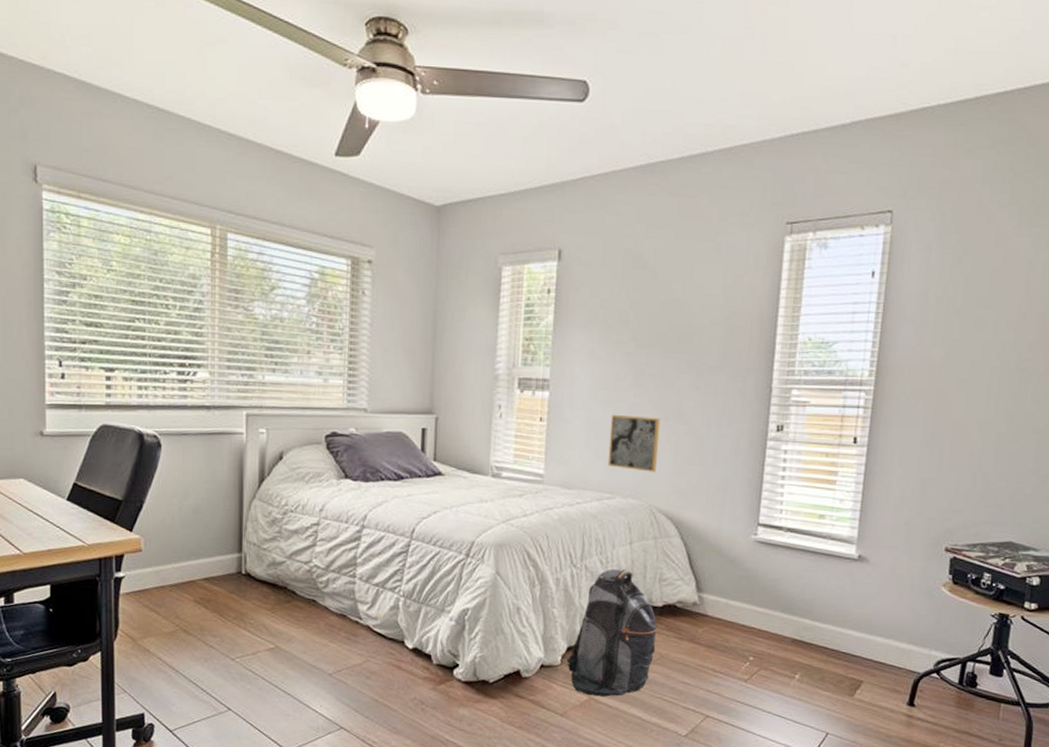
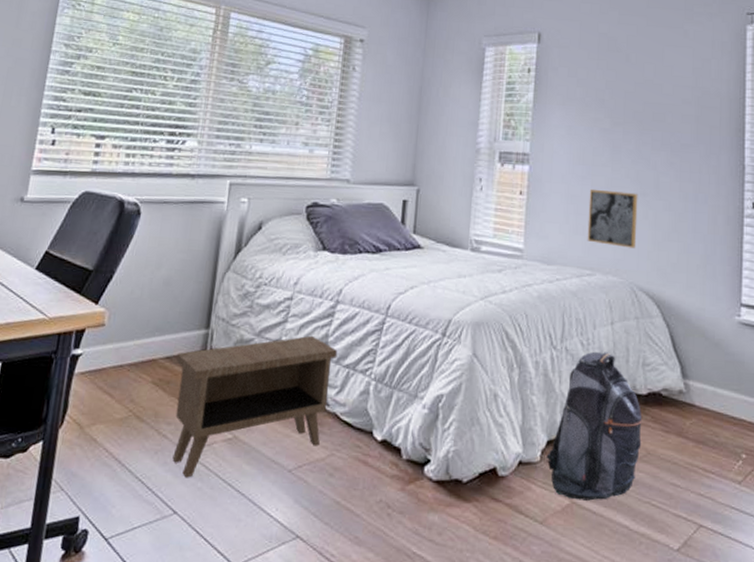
nightstand: none [214,557,367,681] -> present [172,335,338,478]

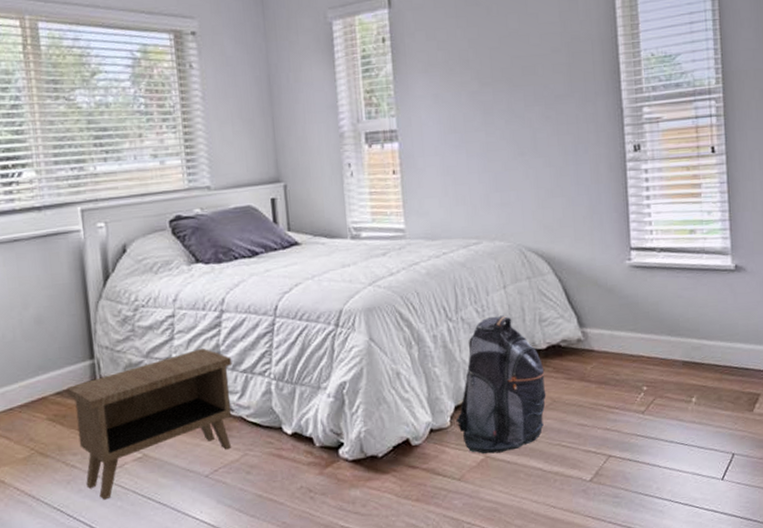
wall art: present [587,188,638,248] -> none [465,154,520,211]

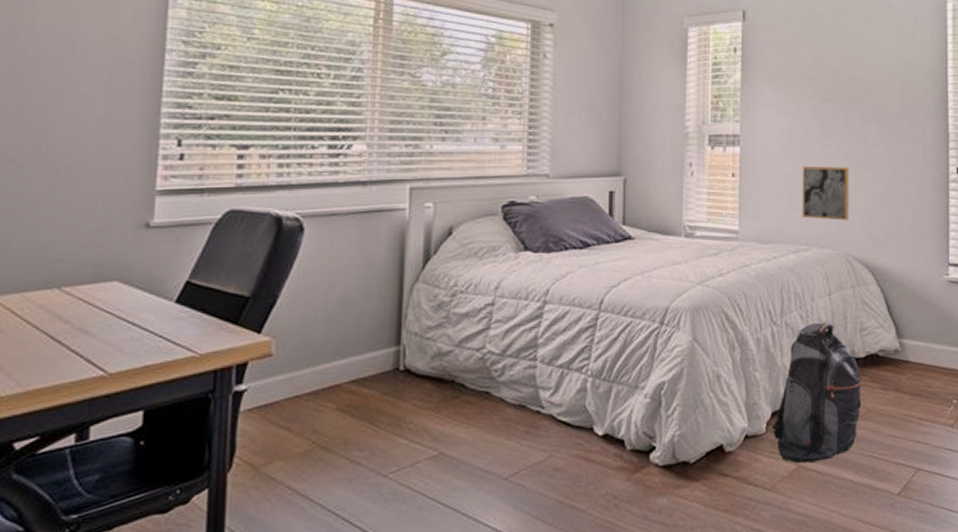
nightstand: present [67,348,232,500] -> none [364,339,549,503]
wall art: none [465,154,520,211] -> present [802,165,850,221]

